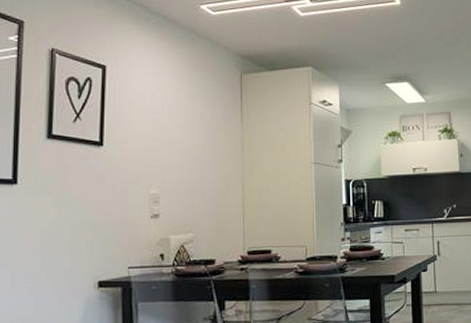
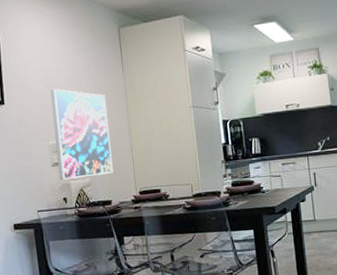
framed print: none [158,134,220,234] -> present [50,89,113,180]

